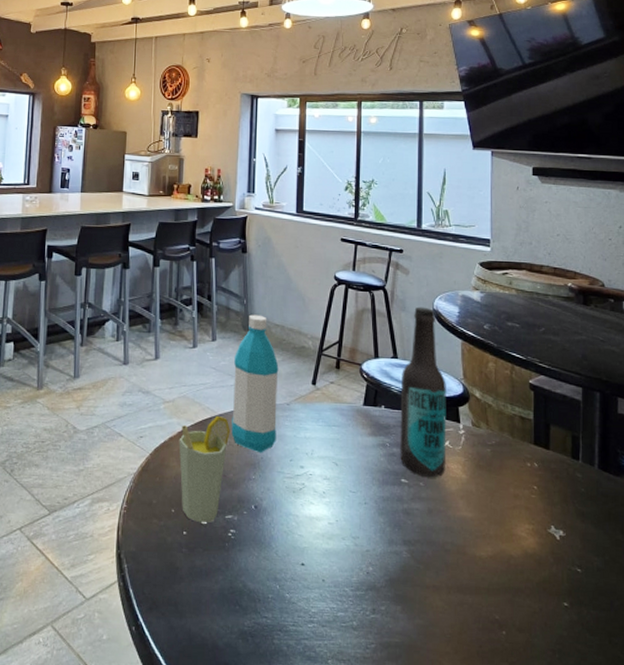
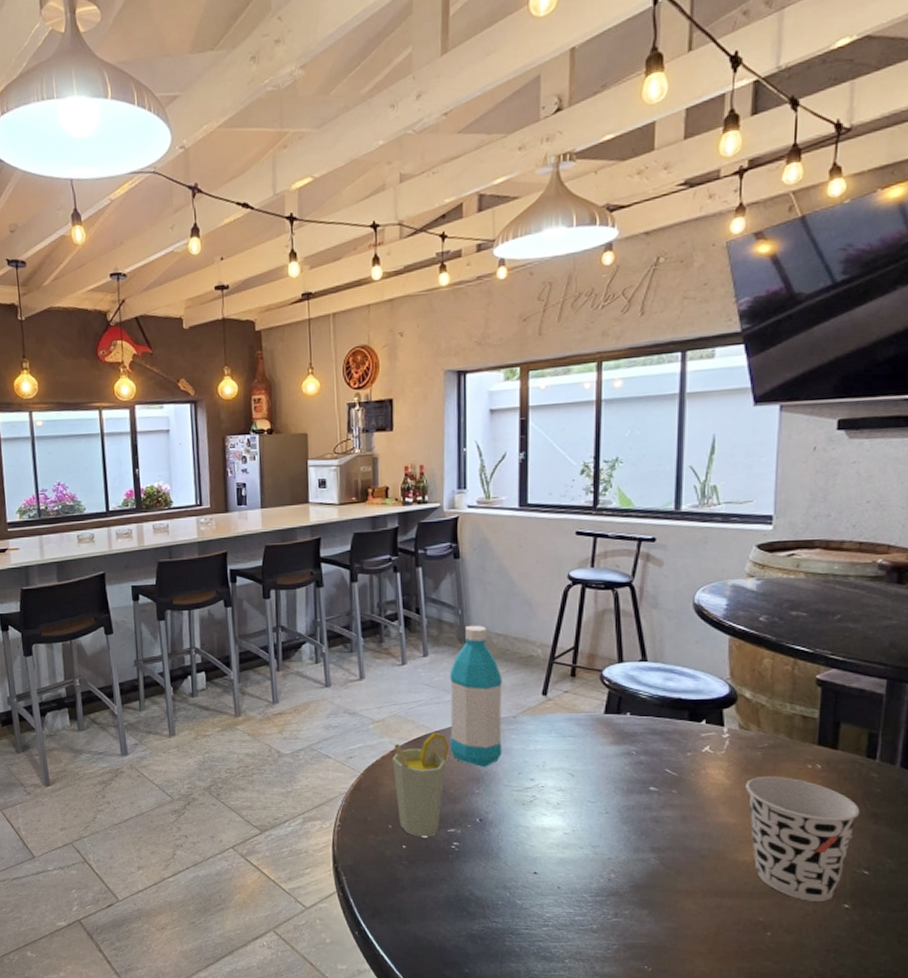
beer bottle: present [400,306,446,477] -> none [649,601,708,784]
cup: none [479,473,570,599] -> present [746,777,860,901]

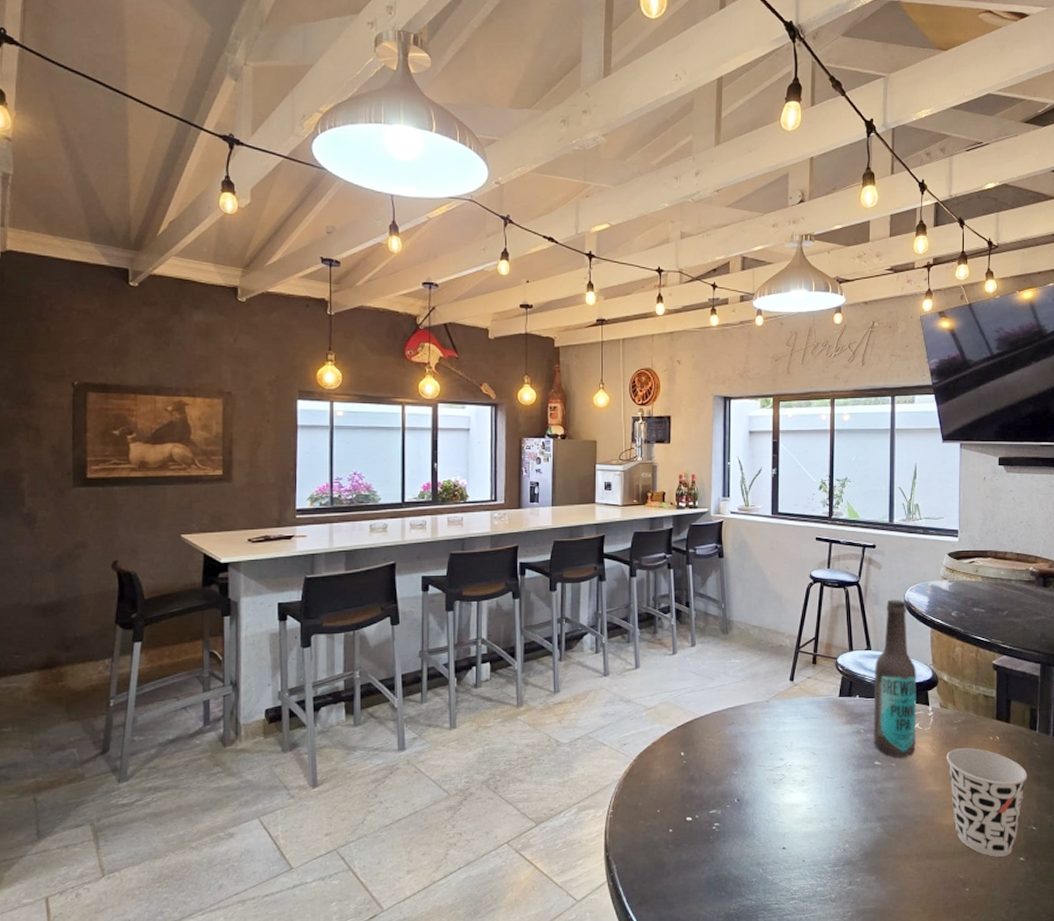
cup: present [392,732,449,837] -> none [662,717,712,820]
water bottle: present [450,625,503,768] -> none [713,617,758,750]
beer bottle: none [649,601,708,784] -> present [874,599,917,758]

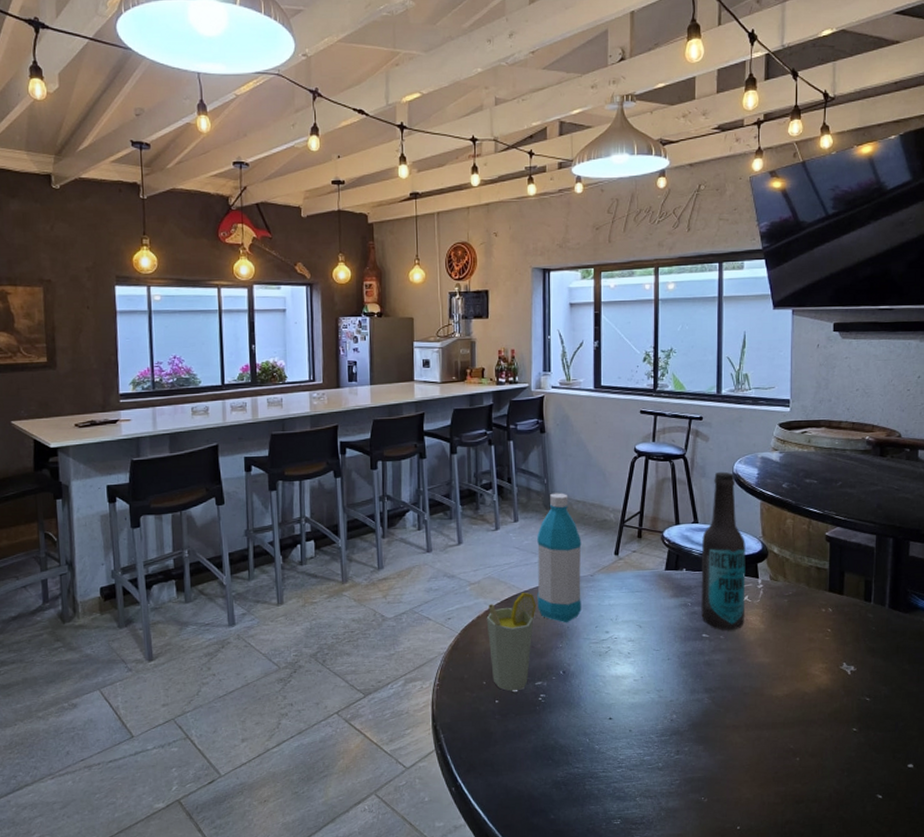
cup: none [662,717,712,820] -> present [486,592,536,692]
water bottle: none [713,617,758,750] -> present [537,493,582,623]
cup: present [946,748,1028,857] -> none [776,620,861,727]

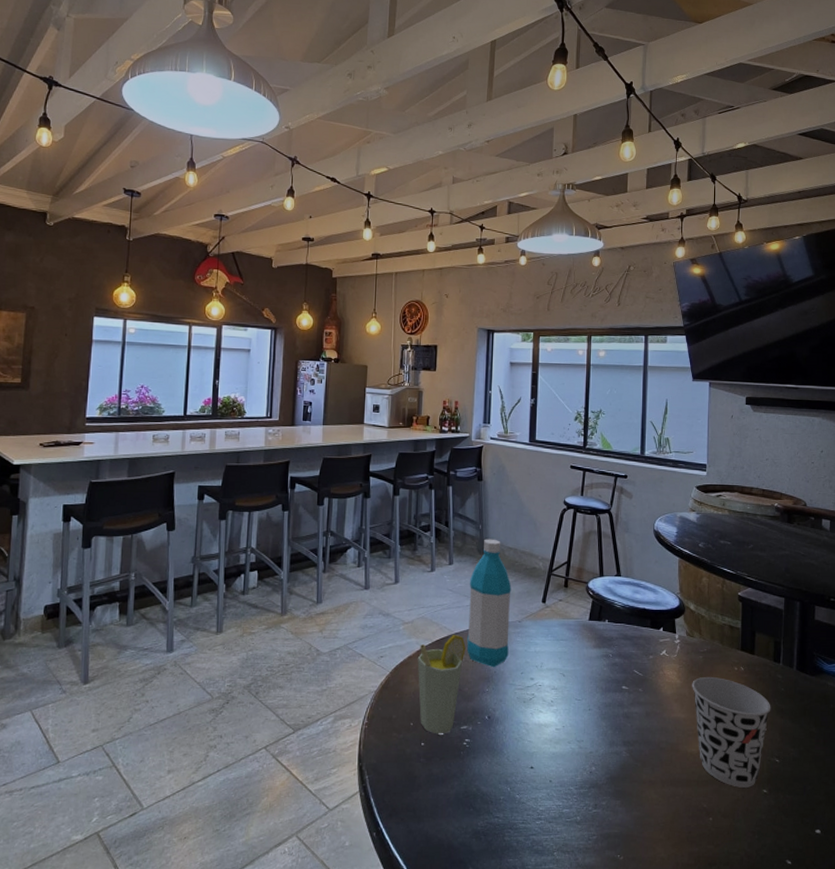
beer bottle: present [701,471,746,630] -> none [621,528,664,683]
cup: none [776,620,861,727] -> present [692,677,771,788]

